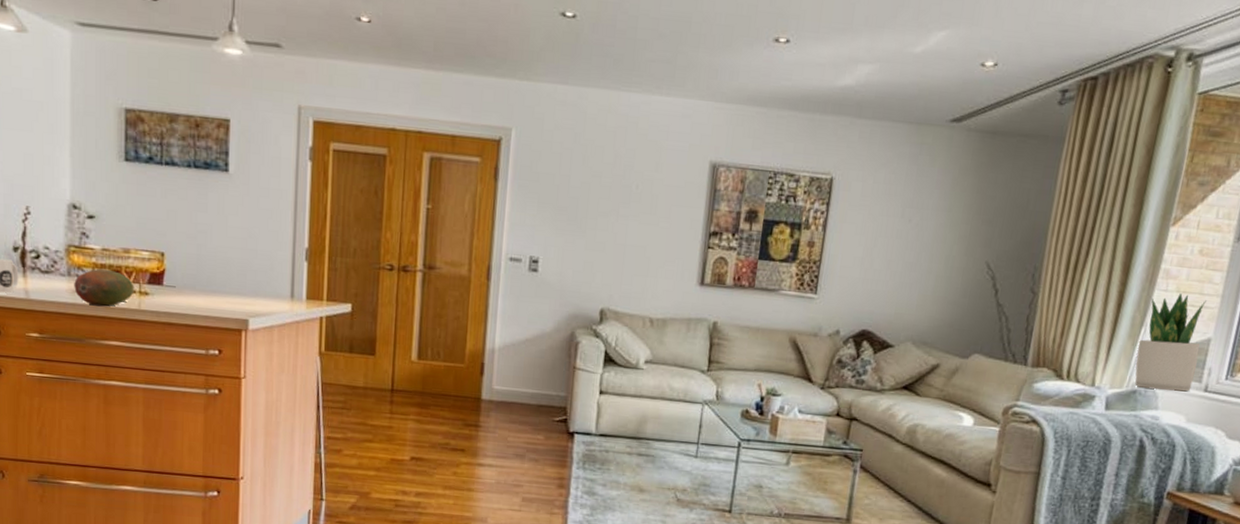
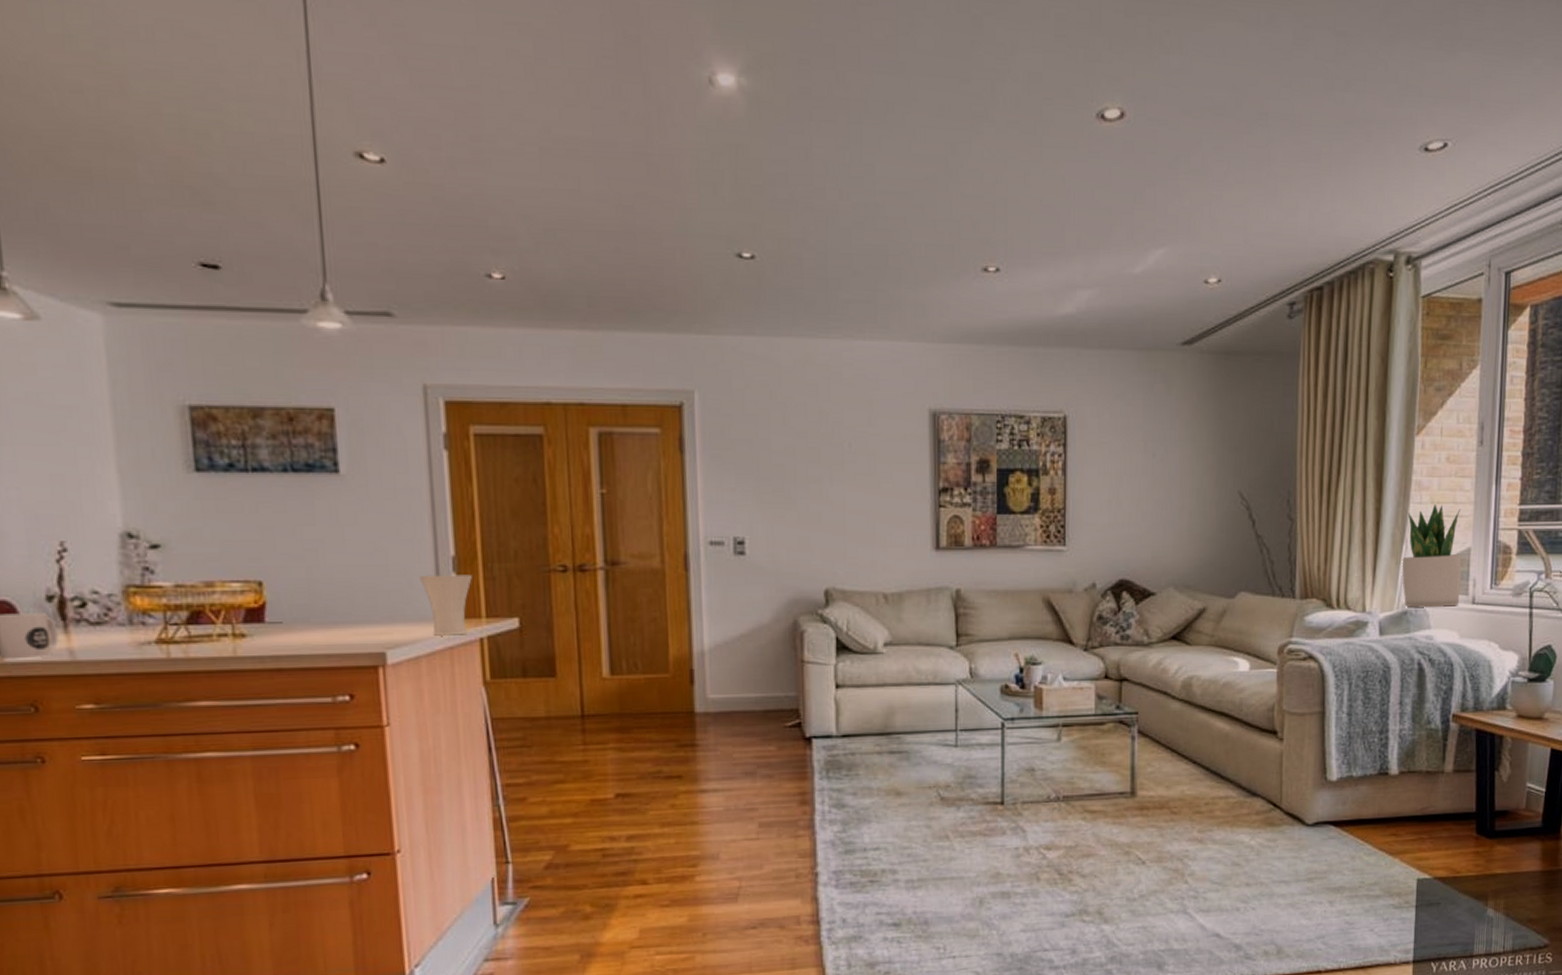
fruit: present [74,268,134,307] -> none [139,610,226,659]
cup: none [279,261,319,313] -> present [418,574,472,636]

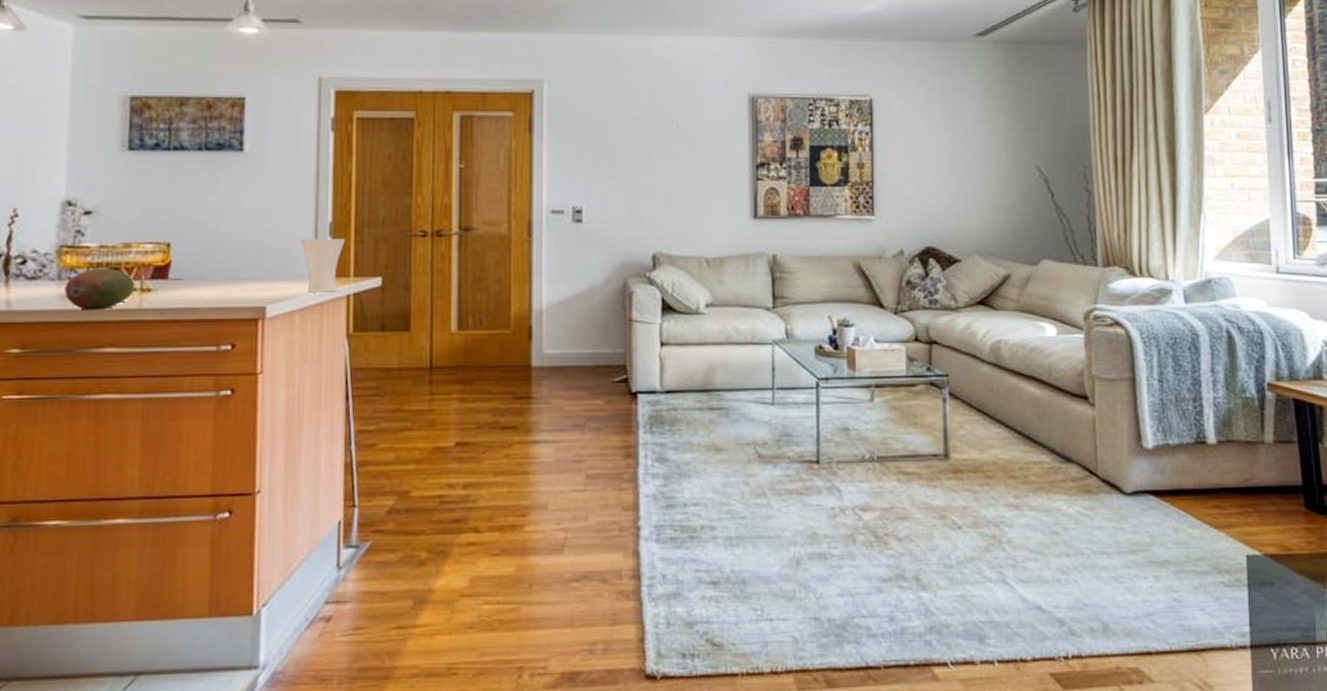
fruit: none [139,610,226,659] -> present [65,268,135,310]
planter: present [1402,505,1462,608] -> none [1201,178,1263,277]

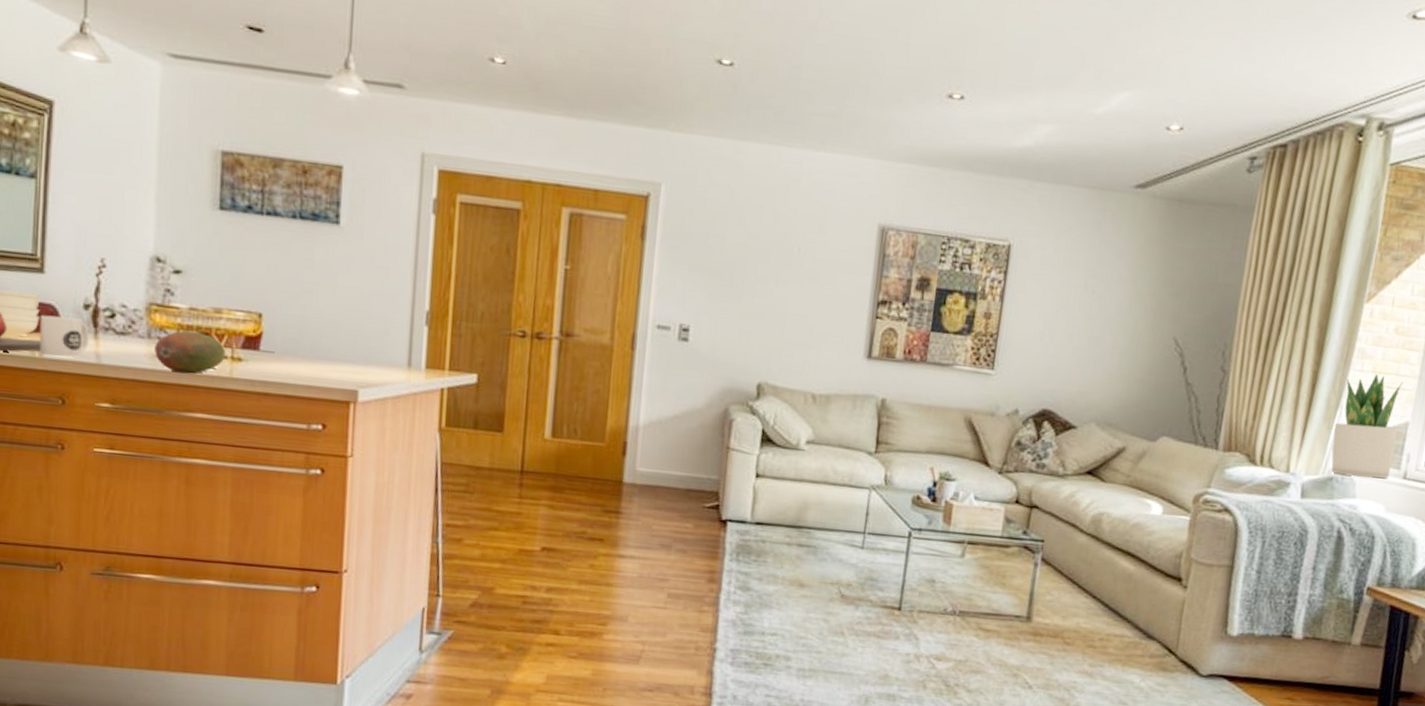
cup: present [300,238,345,292] -> none [395,324,442,384]
planter: none [1201,178,1263,277] -> present [1331,374,1403,479]

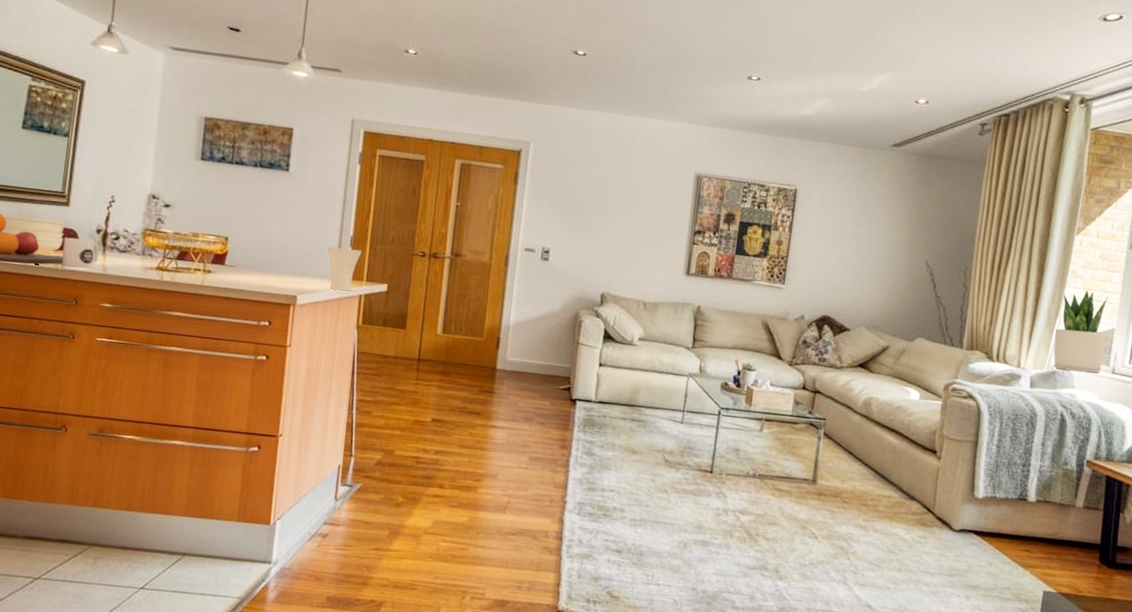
fruit: present [154,330,226,374] -> none [146,249,200,282]
cup: none [395,324,442,384] -> present [327,246,362,291]

